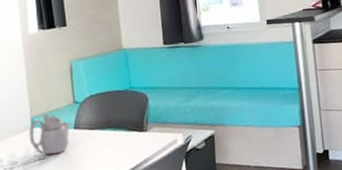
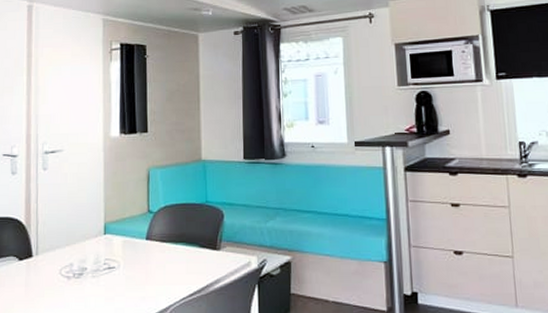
teapot: present [28,113,71,155] -> none [101,220,143,265]

